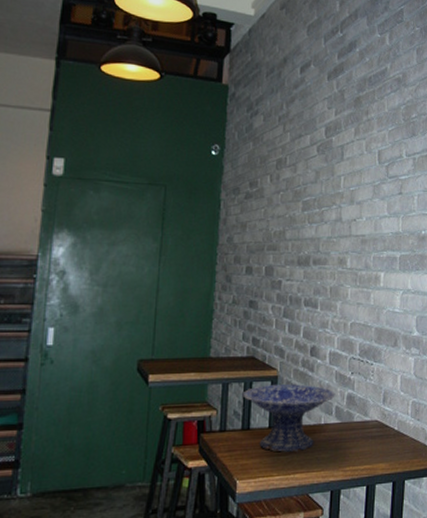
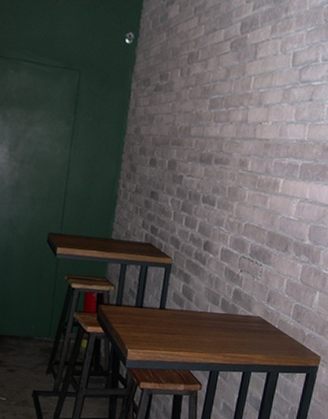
decorative bowl: present [242,383,335,452] -> none [138,270,223,333]

